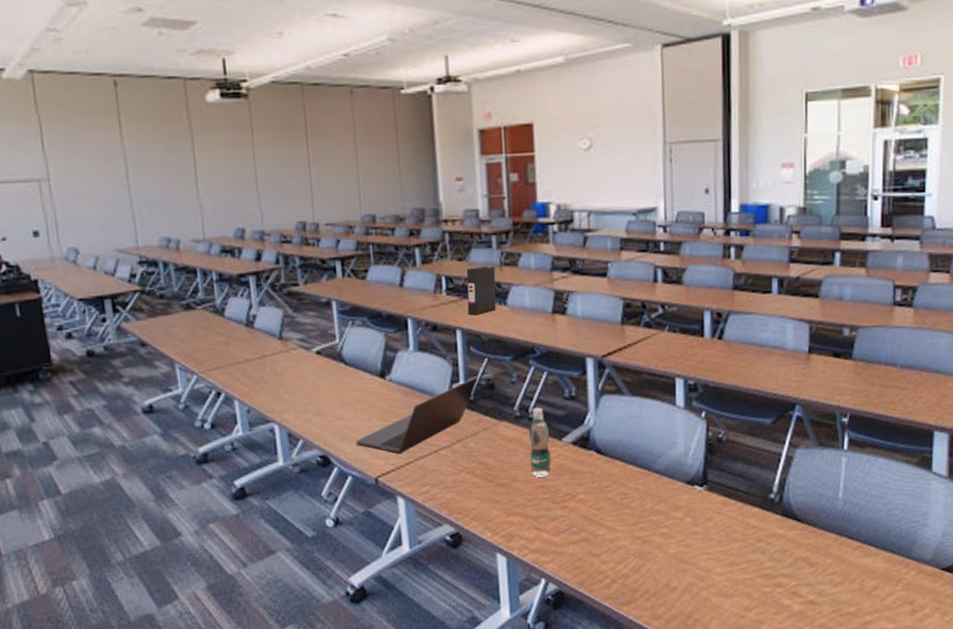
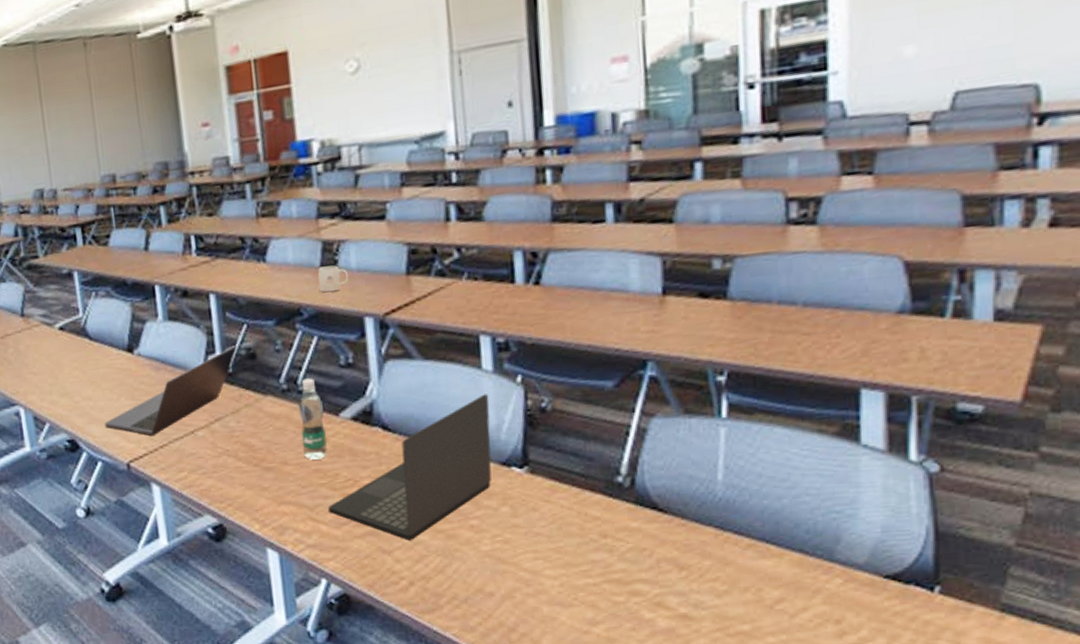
binder: present [466,266,496,316] -> none [218,219,254,277]
mug: none [549,312,575,335] -> present [317,265,349,293]
laptop: none [550,426,681,546] -> present [328,394,492,540]

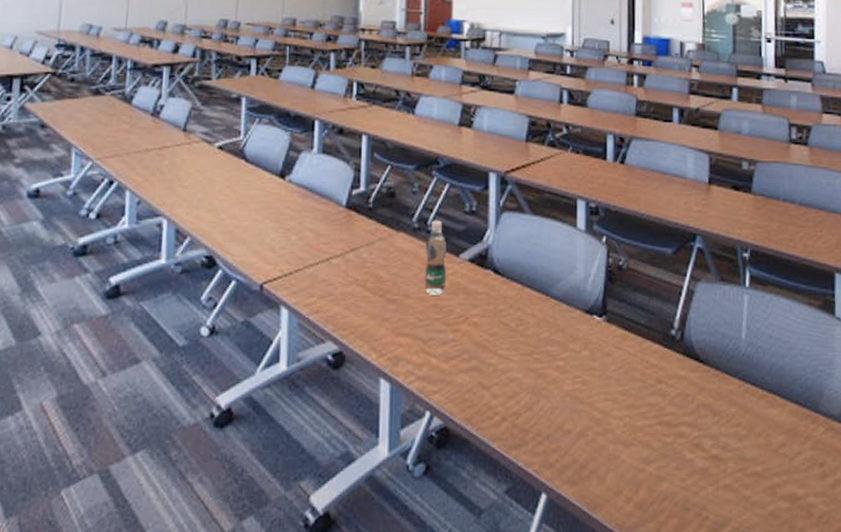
laptop: present [104,346,237,436] -> none [245,183,379,259]
mug: present [317,265,349,293] -> none [455,125,481,148]
laptop: present [328,394,492,540] -> none [440,249,580,377]

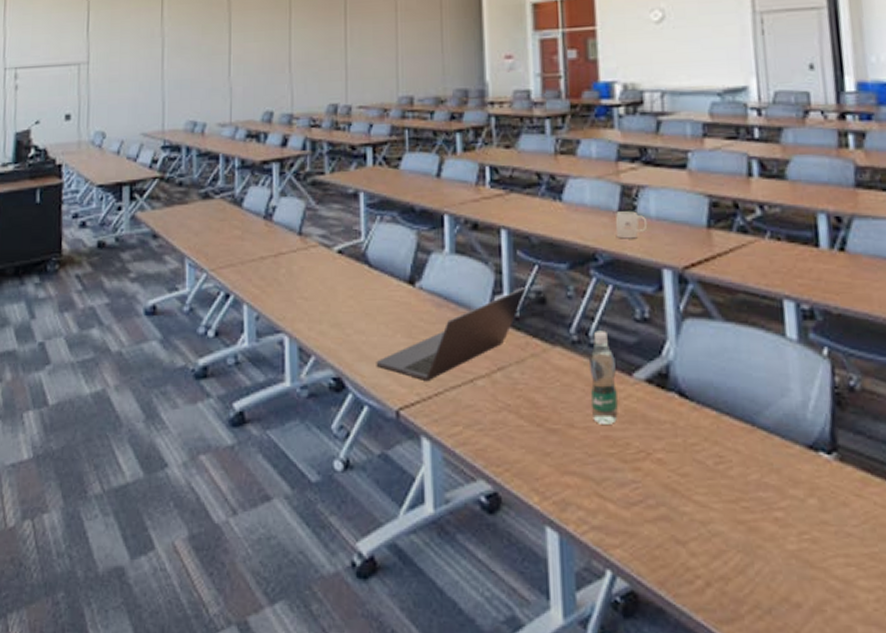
laptop: none [245,183,379,259] -> present [376,288,526,380]
mug: none [455,125,481,148] -> present [615,211,648,239]

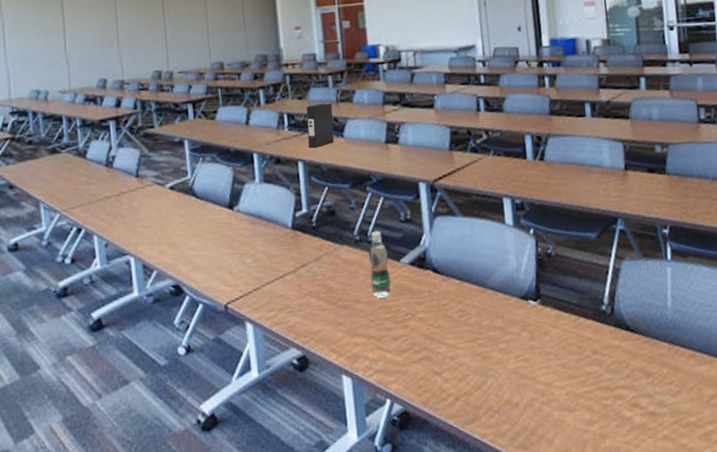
laptop: present [376,288,526,380] -> none [206,204,320,280]
binder: none [514,154,550,213] -> present [306,103,335,148]
mug: present [615,211,648,239] -> none [383,141,407,163]

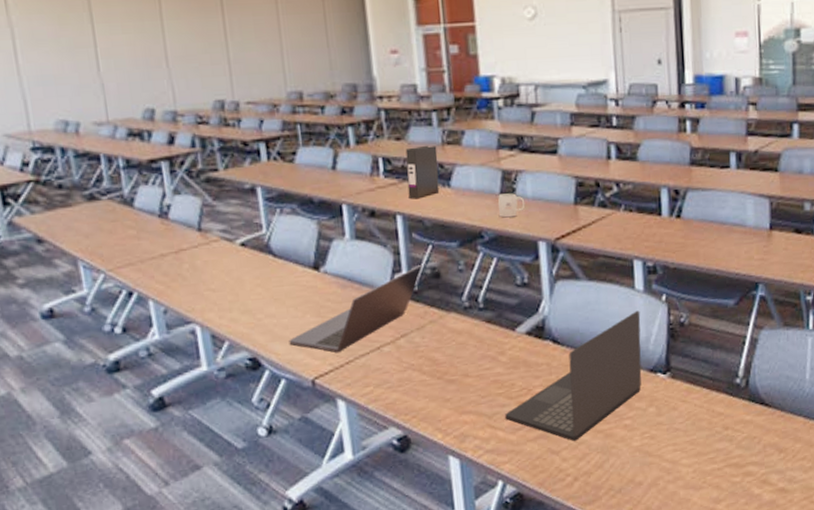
laptop: none [206,204,320,280] -> present [289,265,422,352]
bottle: present [368,231,391,298] -> none [478,296,505,372]
mug: none [383,141,407,163] -> present [497,193,526,218]
laptop: none [392,243,515,363] -> present [505,310,642,441]

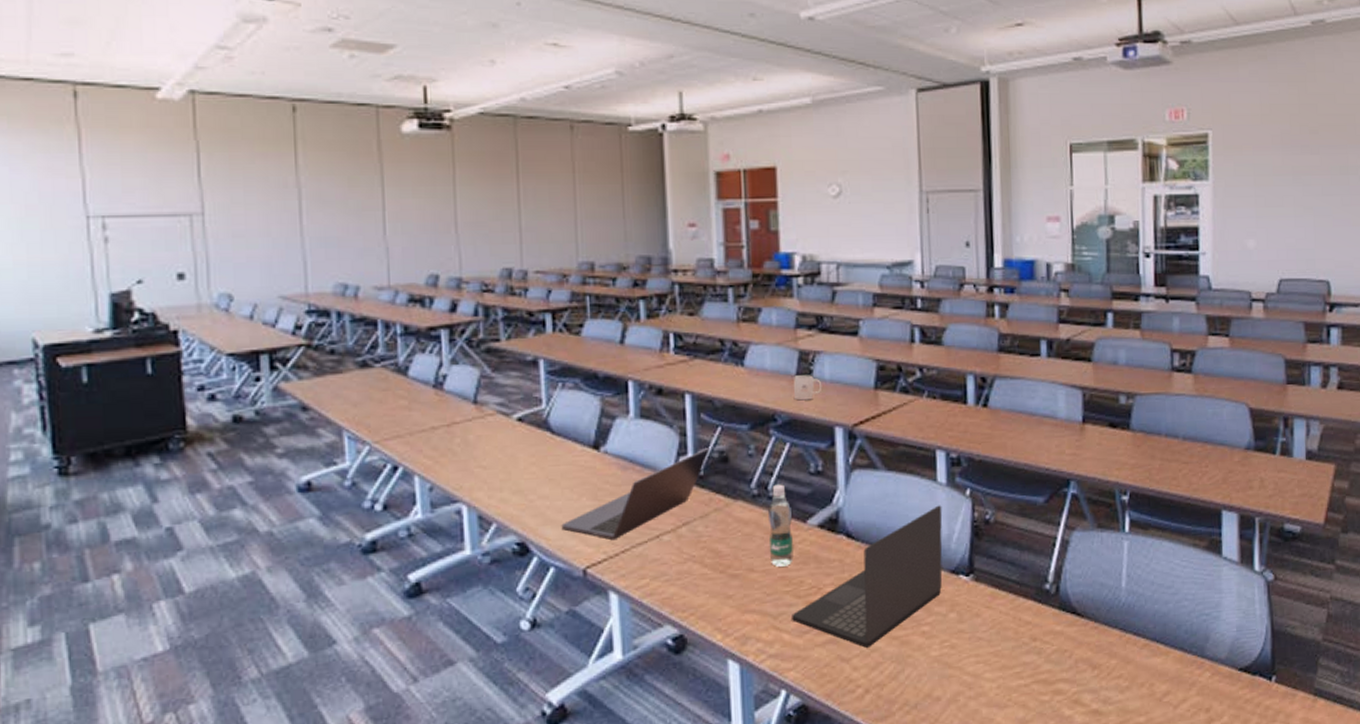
binder: present [405,145,440,200] -> none [698,321,732,378]
bottle: none [478,296,505,372] -> present [767,484,794,567]

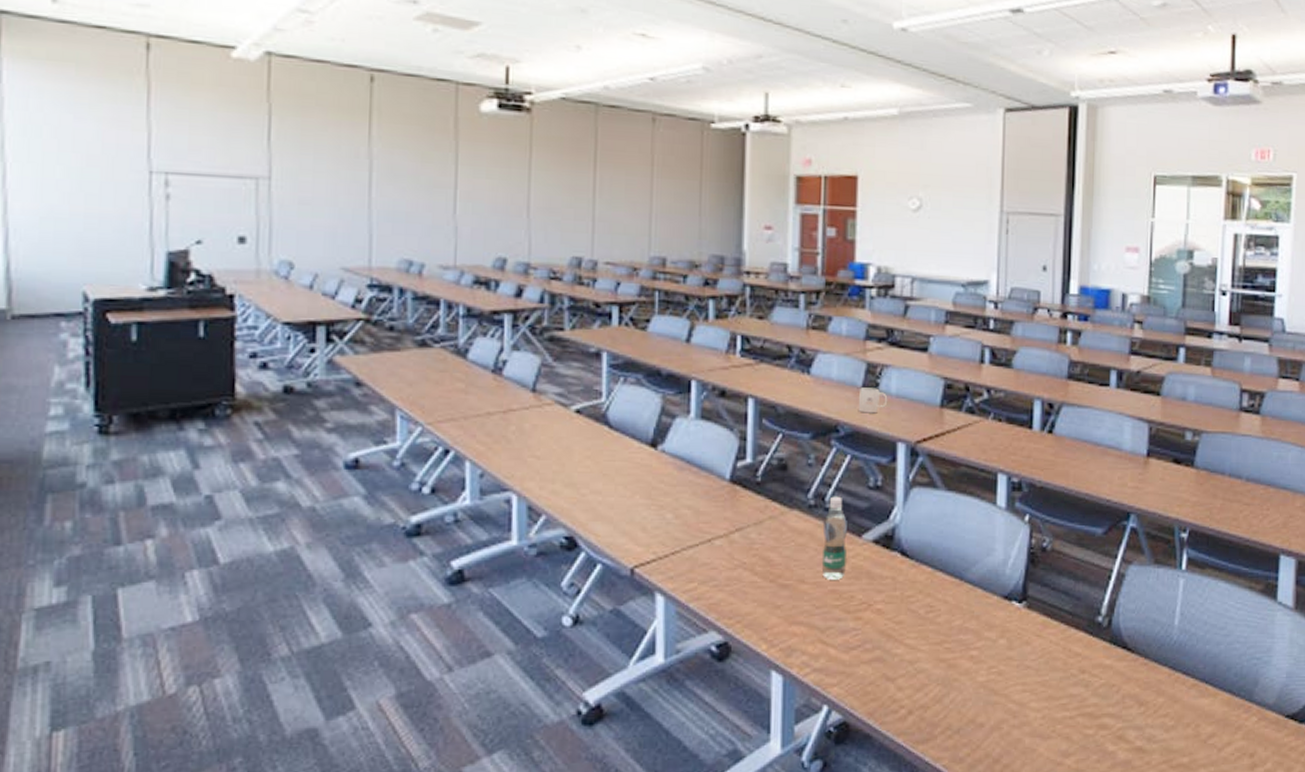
laptop: present [561,448,710,540] -> none [612,454,769,540]
laptop: present [792,505,943,648] -> none [839,529,1000,668]

